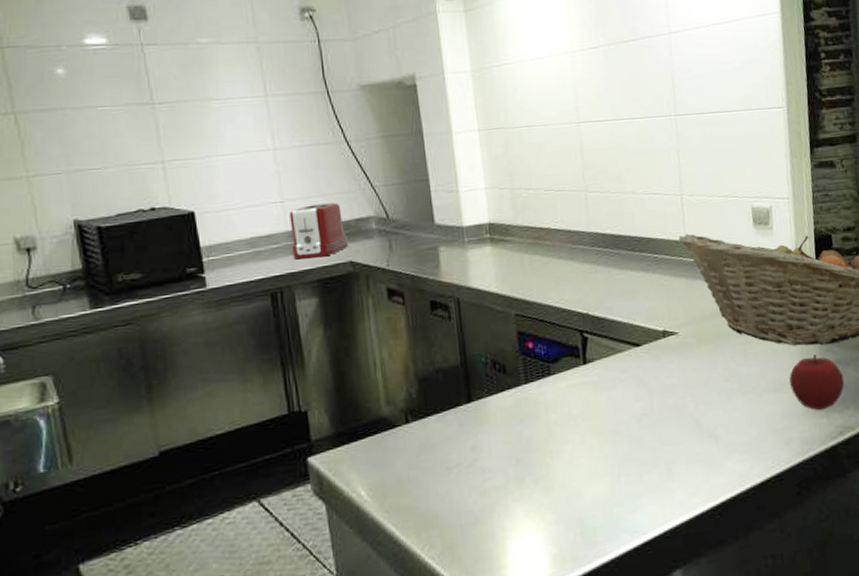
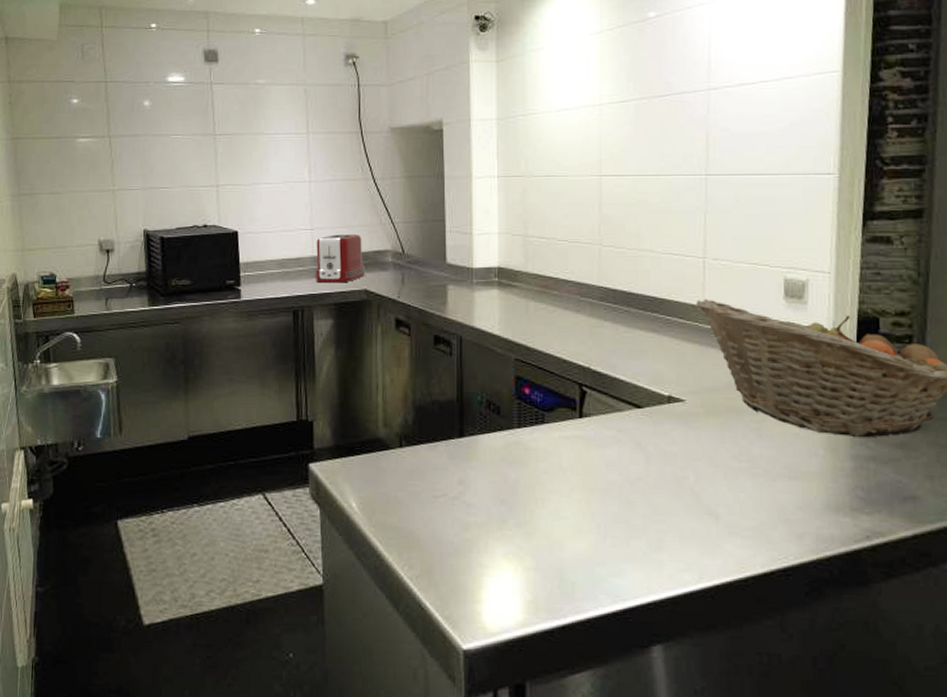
apple: present [789,355,845,410] -> none [810,446,878,507]

